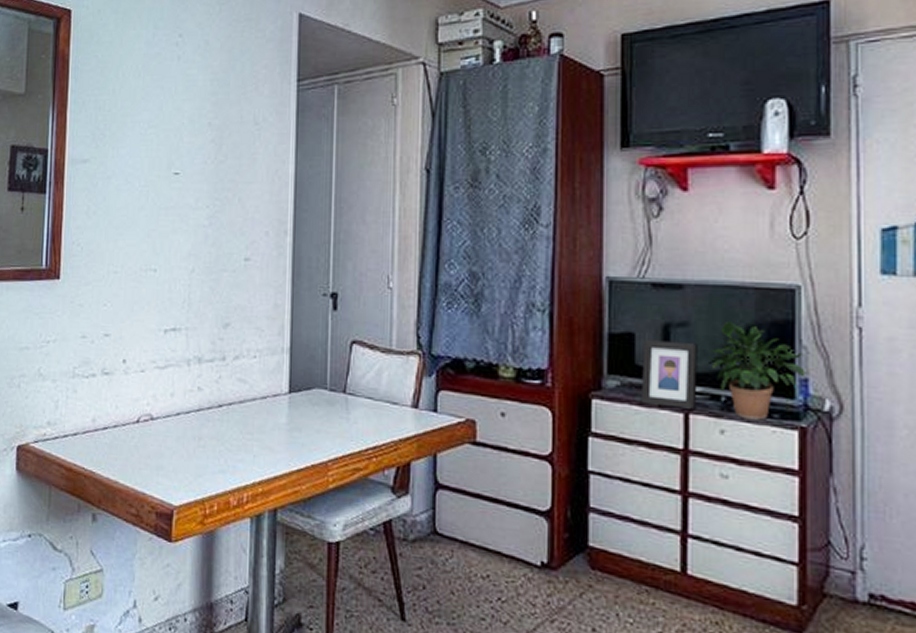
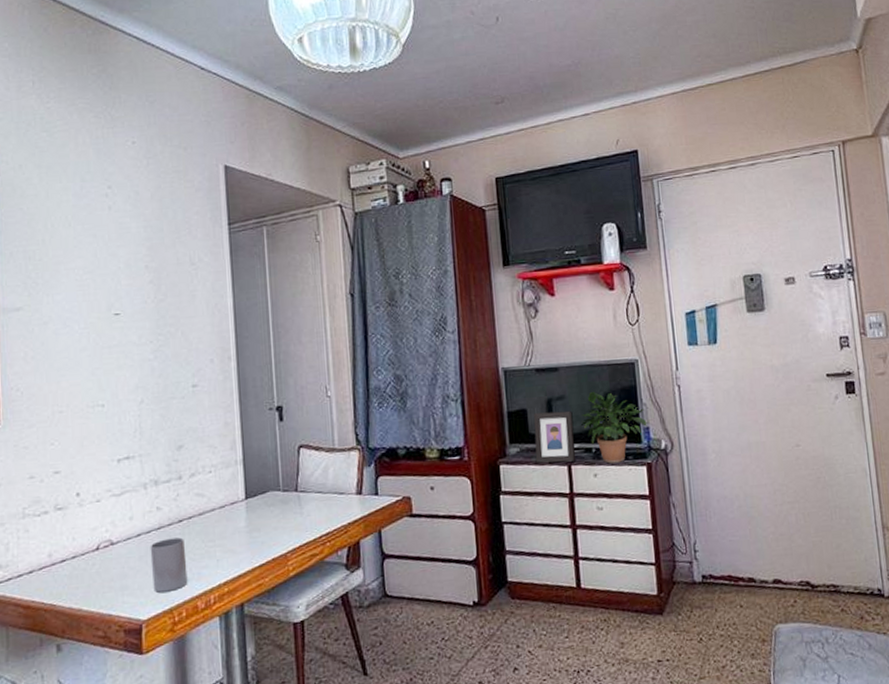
cup: none [187,422,223,481] -> present [150,537,188,593]

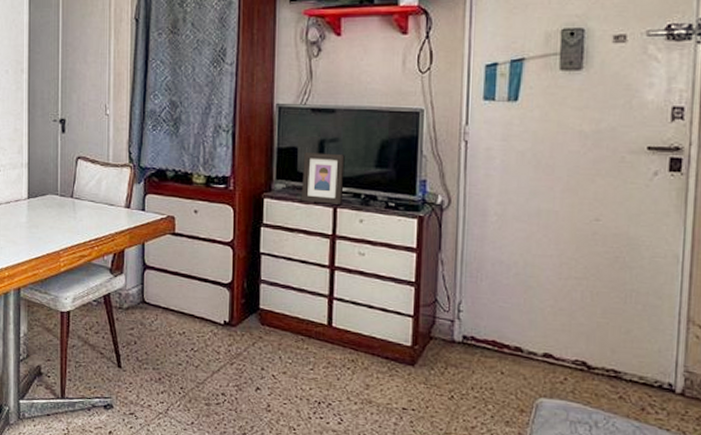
potted plant: present [581,392,648,464] -> none [353,138,425,212]

